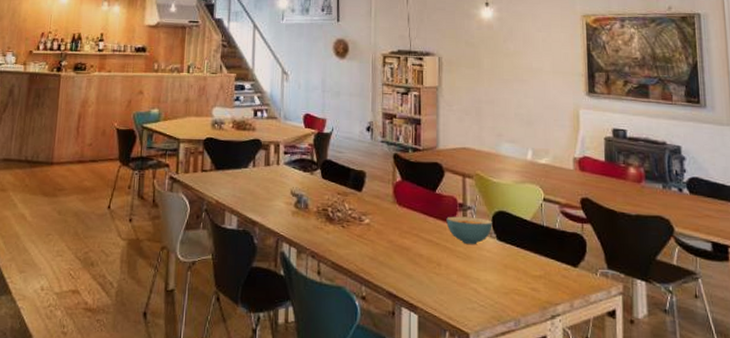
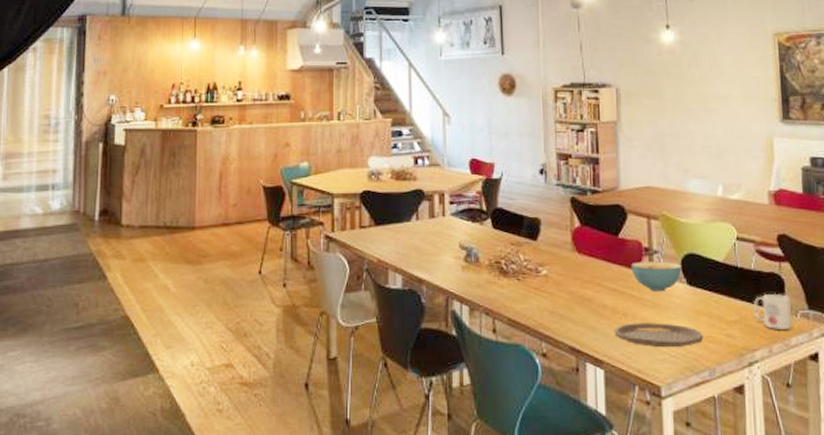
plate: none [429,272,510,298] -> present [614,323,703,348]
mug: none [557,252,592,287] -> present [753,293,792,329]

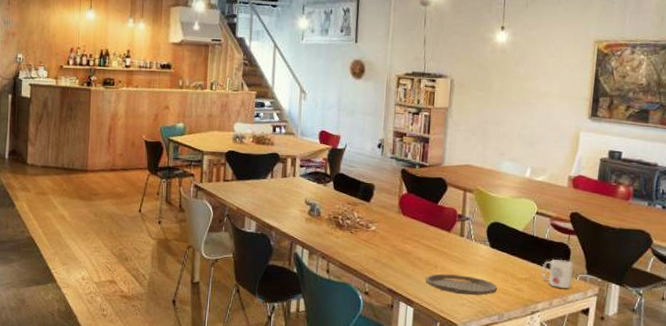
cereal bowl: present [631,261,682,292] -> none [445,225,488,251]

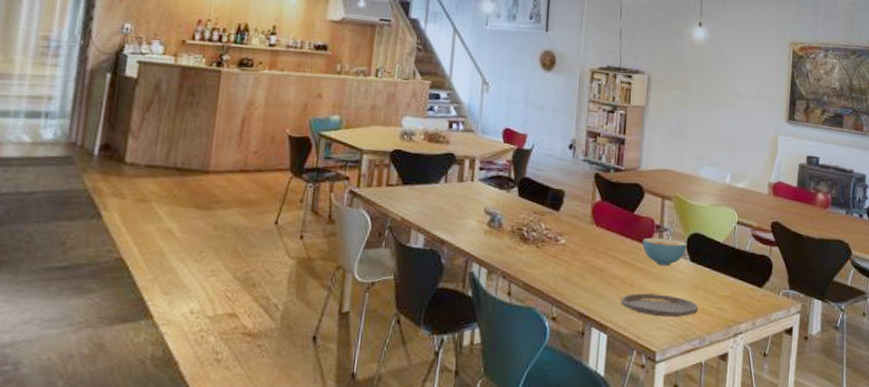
cereal bowl: none [445,225,488,251] -> present [642,237,687,266]
mug: present [541,259,573,288] -> none [743,273,775,306]

